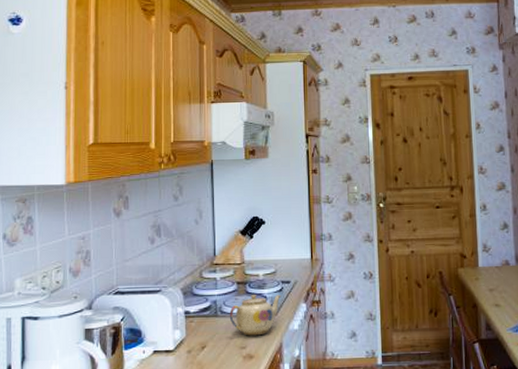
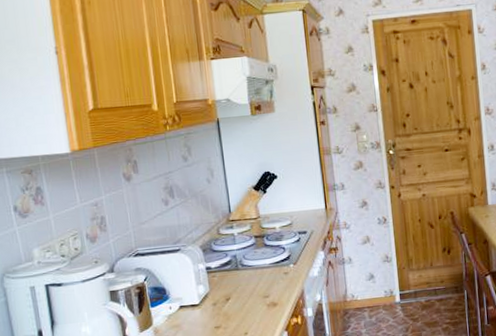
teapot: present [229,293,282,336] -> none [250,244,300,286]

